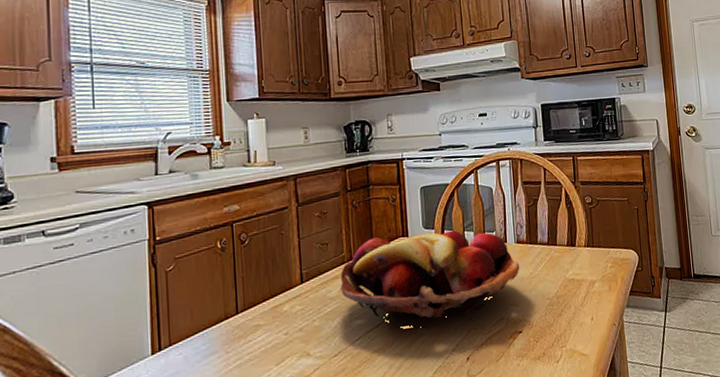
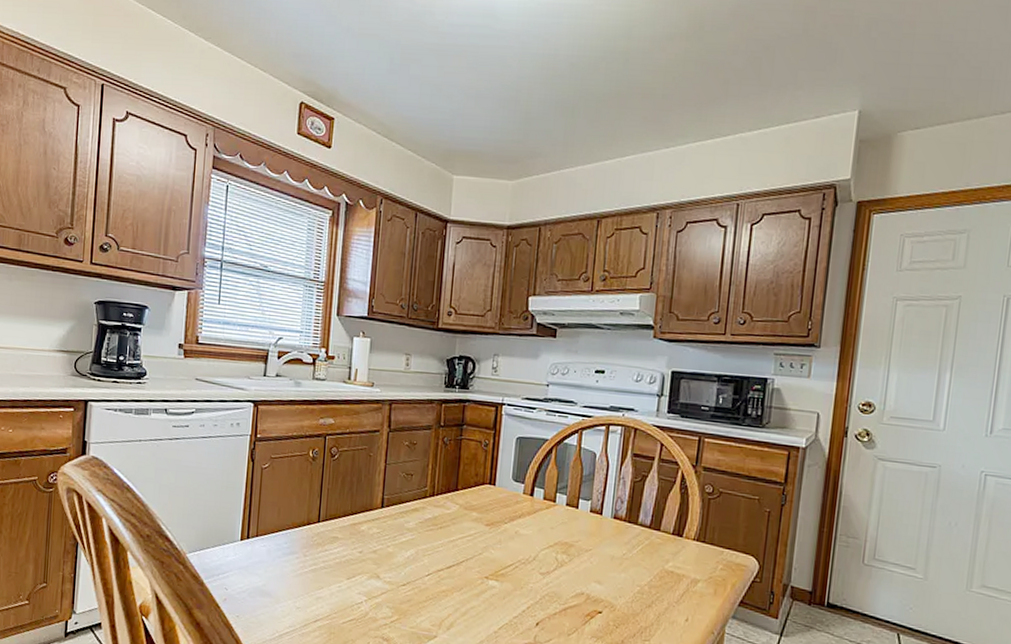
fruit basket: present [339,230,520,328] -> none [417,479,613,581]

